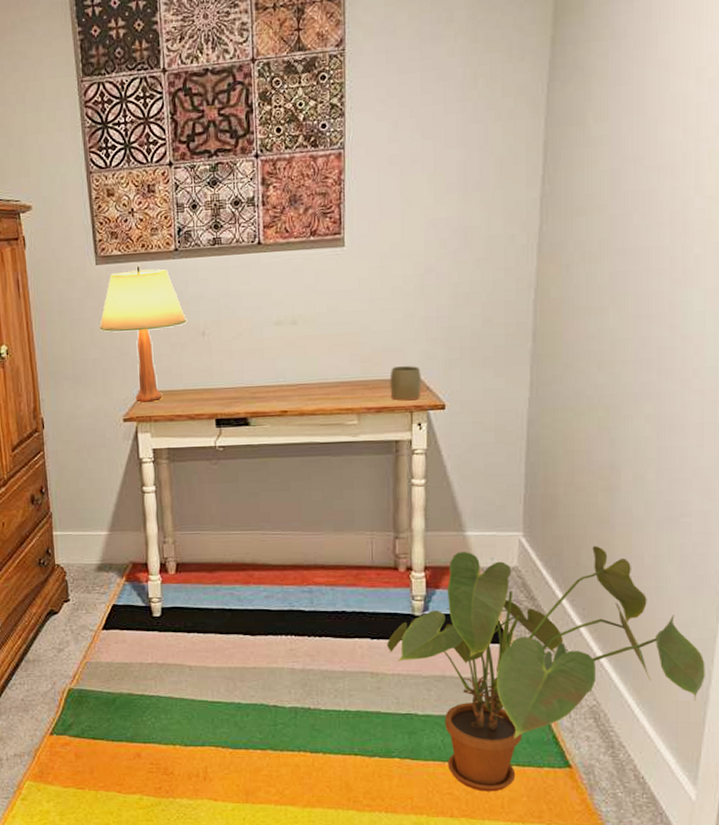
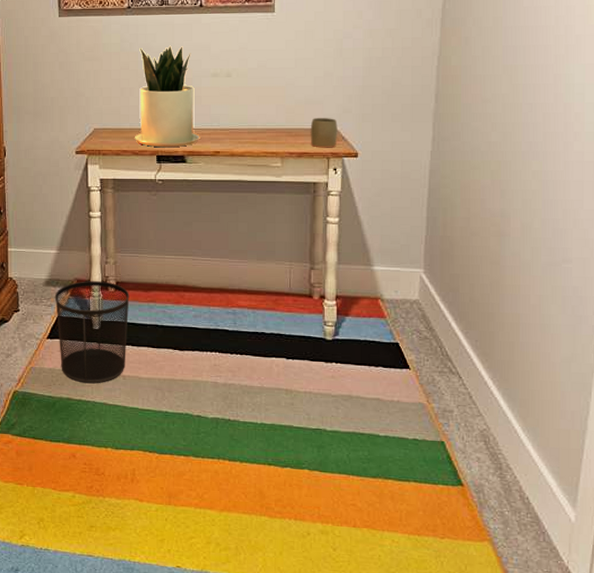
table lamp: present [99,265,186,402] -> none [59,19,135,138]
waste bin: none [108,563,192,677] -> present [54,281,130,384]
planter: none [190,293,263,410] -> present [135,46,199,148]
house plant: present [387,546,705,792] -> none [301,284,584,505]

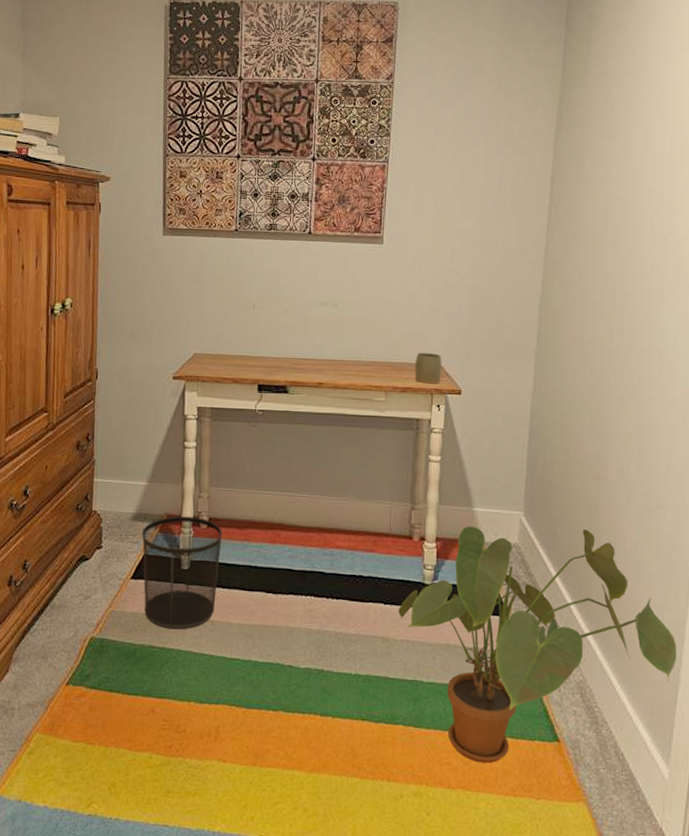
planter: present [135,46,199,148] -> none [236,272,303,377]
house plant: none [301,284,584,505] -> present [398,526,677,764]

